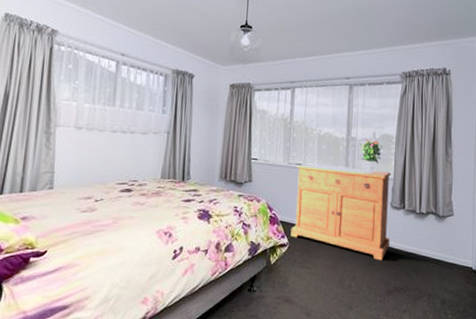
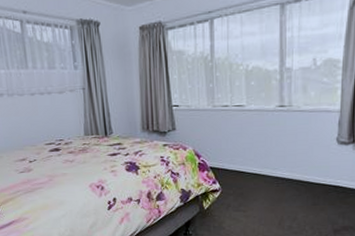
sideboard: present [290,163,392,261] -> none [222,103,338,201]
potted flower: present [359,139,383,173] -> none [296,67,326,107]

